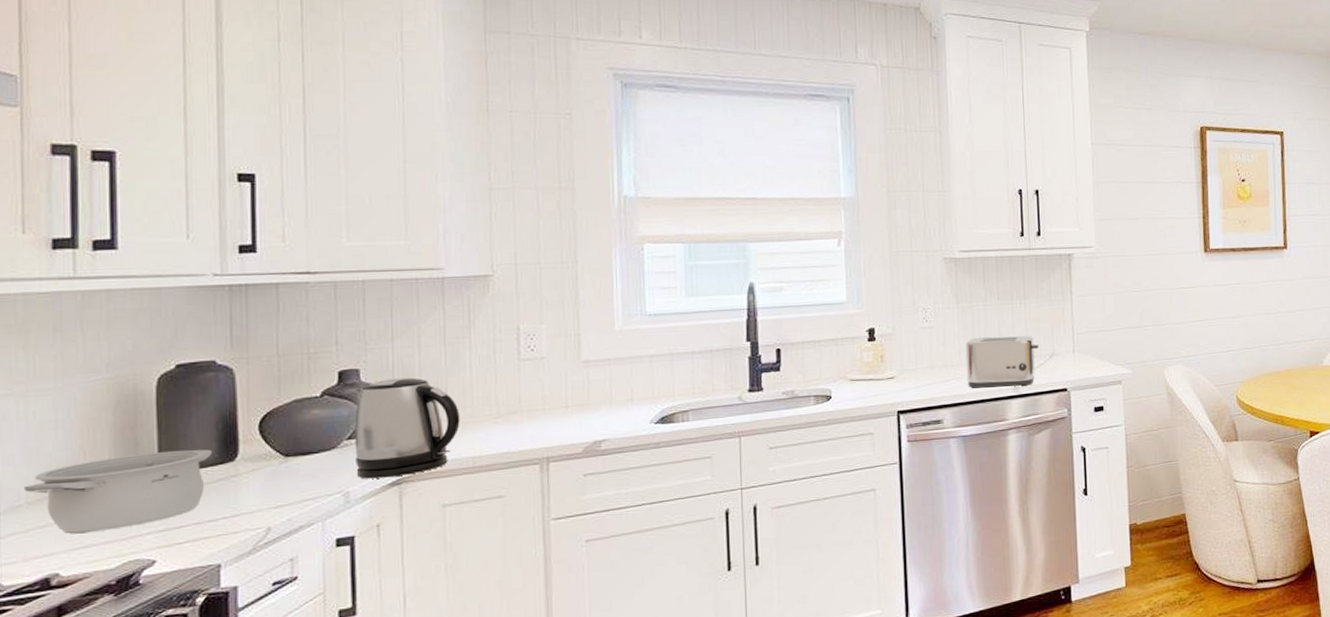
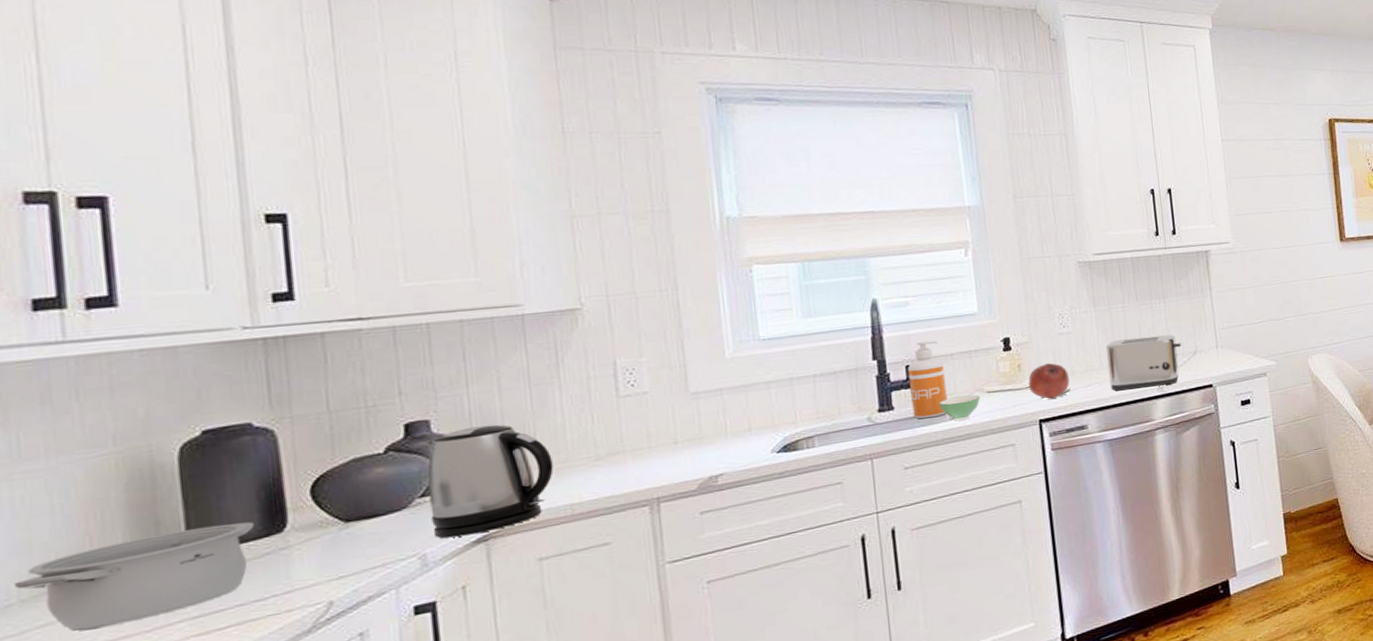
soap dispenser: none [777,326,813,402] -> present [907,340,948,419]
bowl: none [804,382,844,406] -> present [938,395,981,421]
fruit: none [890,356,929,392] -> present [1028,363,1070,400]

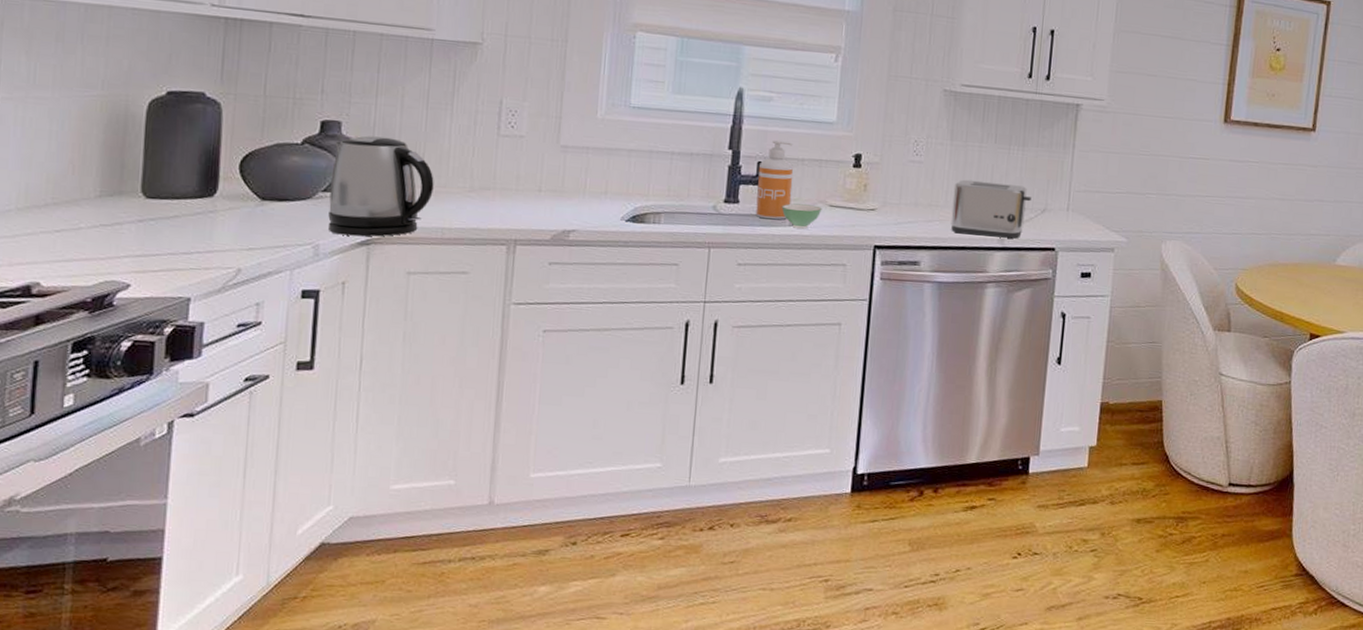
cooking pot: present [13,521,254,631] -> none [14,175,193,248]
fruit: present [1028,363,1070,400] -> none [871,189,912,228]

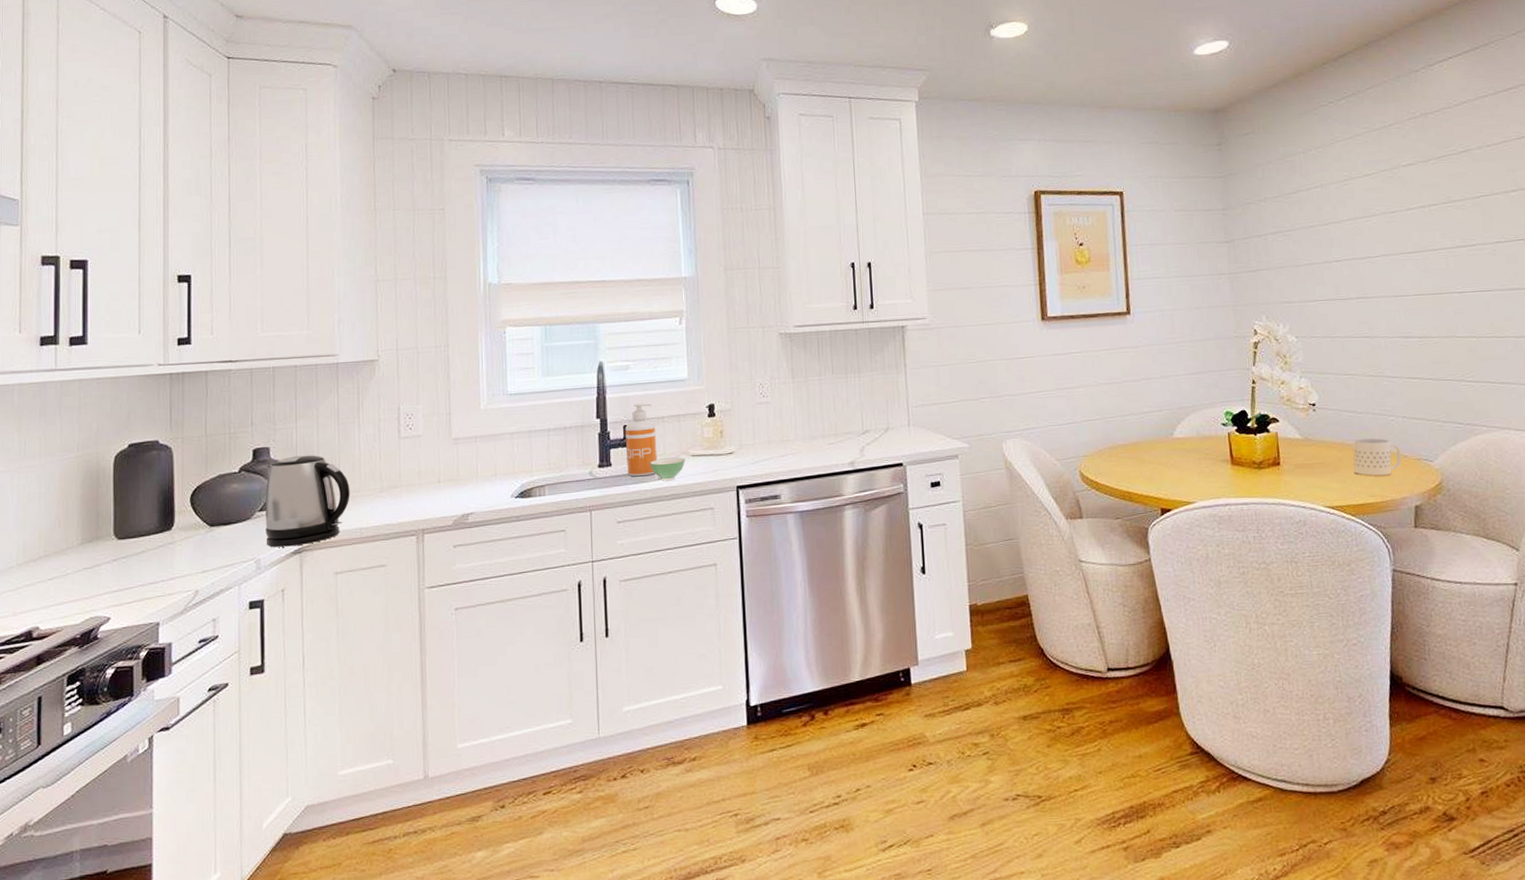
toaster: present [950,179,1031,239] -> none [801,410,874,463]

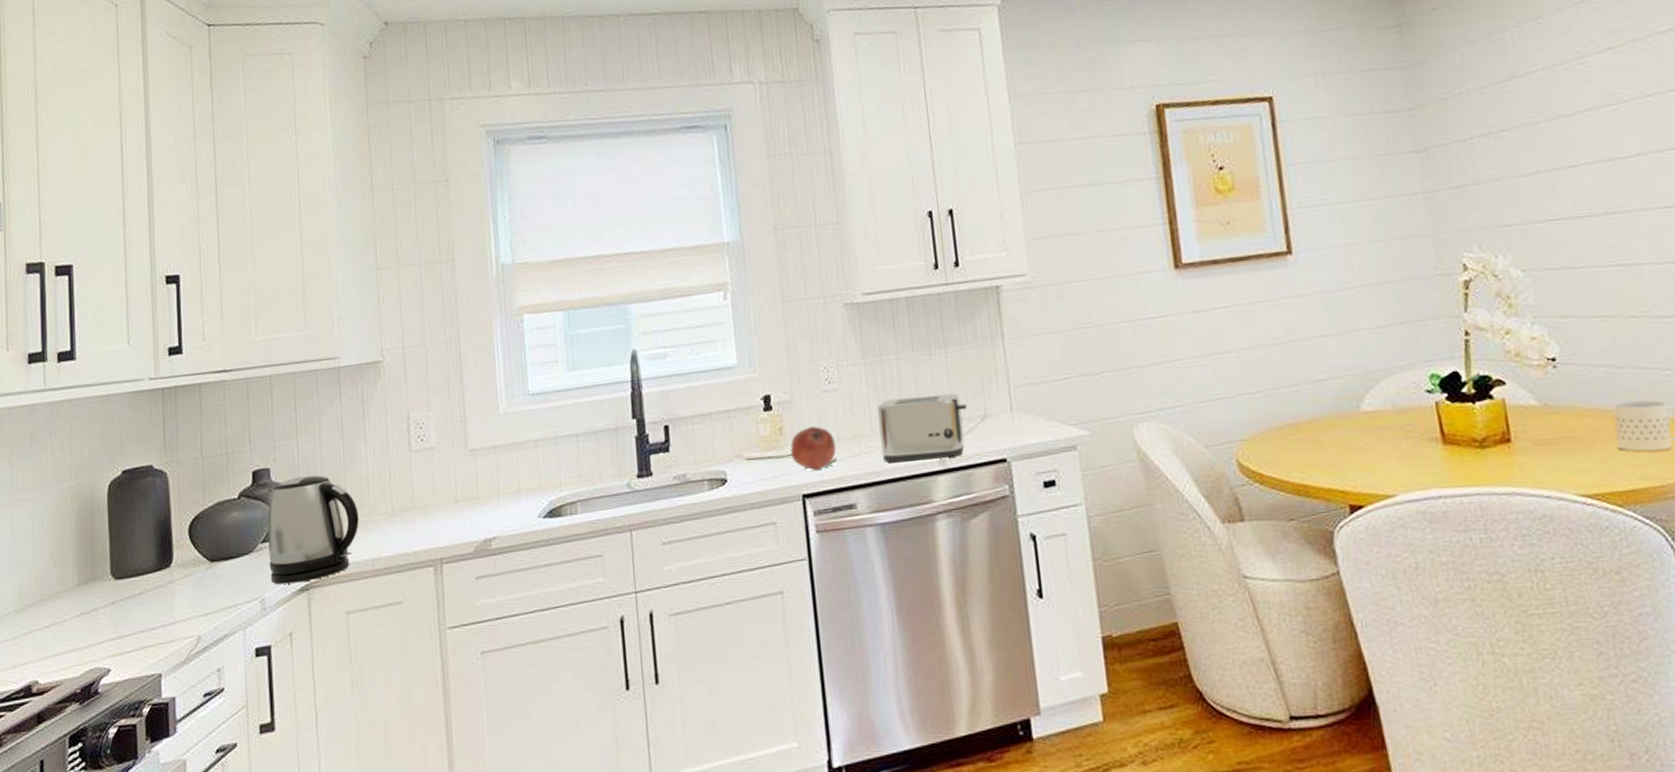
soap dispenser: present [624,403,657,477] -> none [665,397,706,488]
bowl: present [649,457,686,481] -> none [697,462,740,492]
fruit: none [729,431,766,467] -> present [790,426,837,471]
toaster: none [801,410,874,463] -> present [876,393,967,463]

